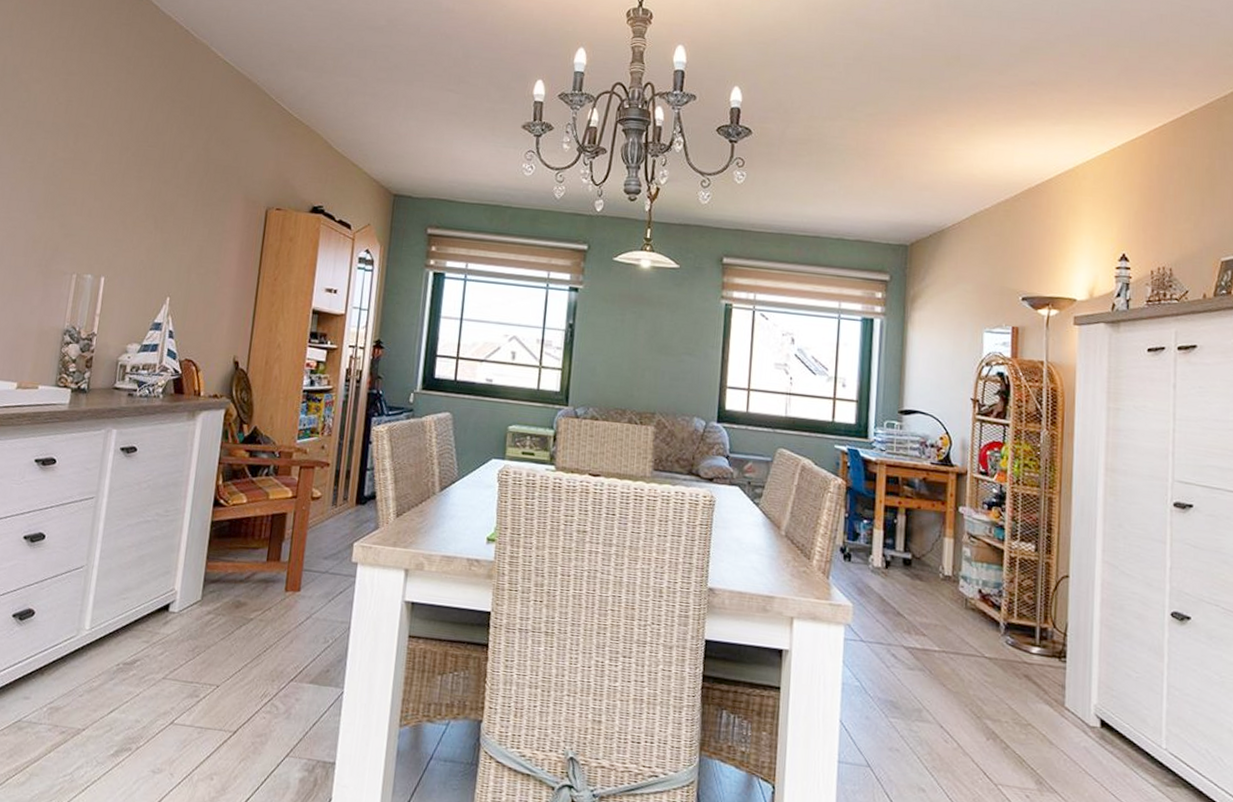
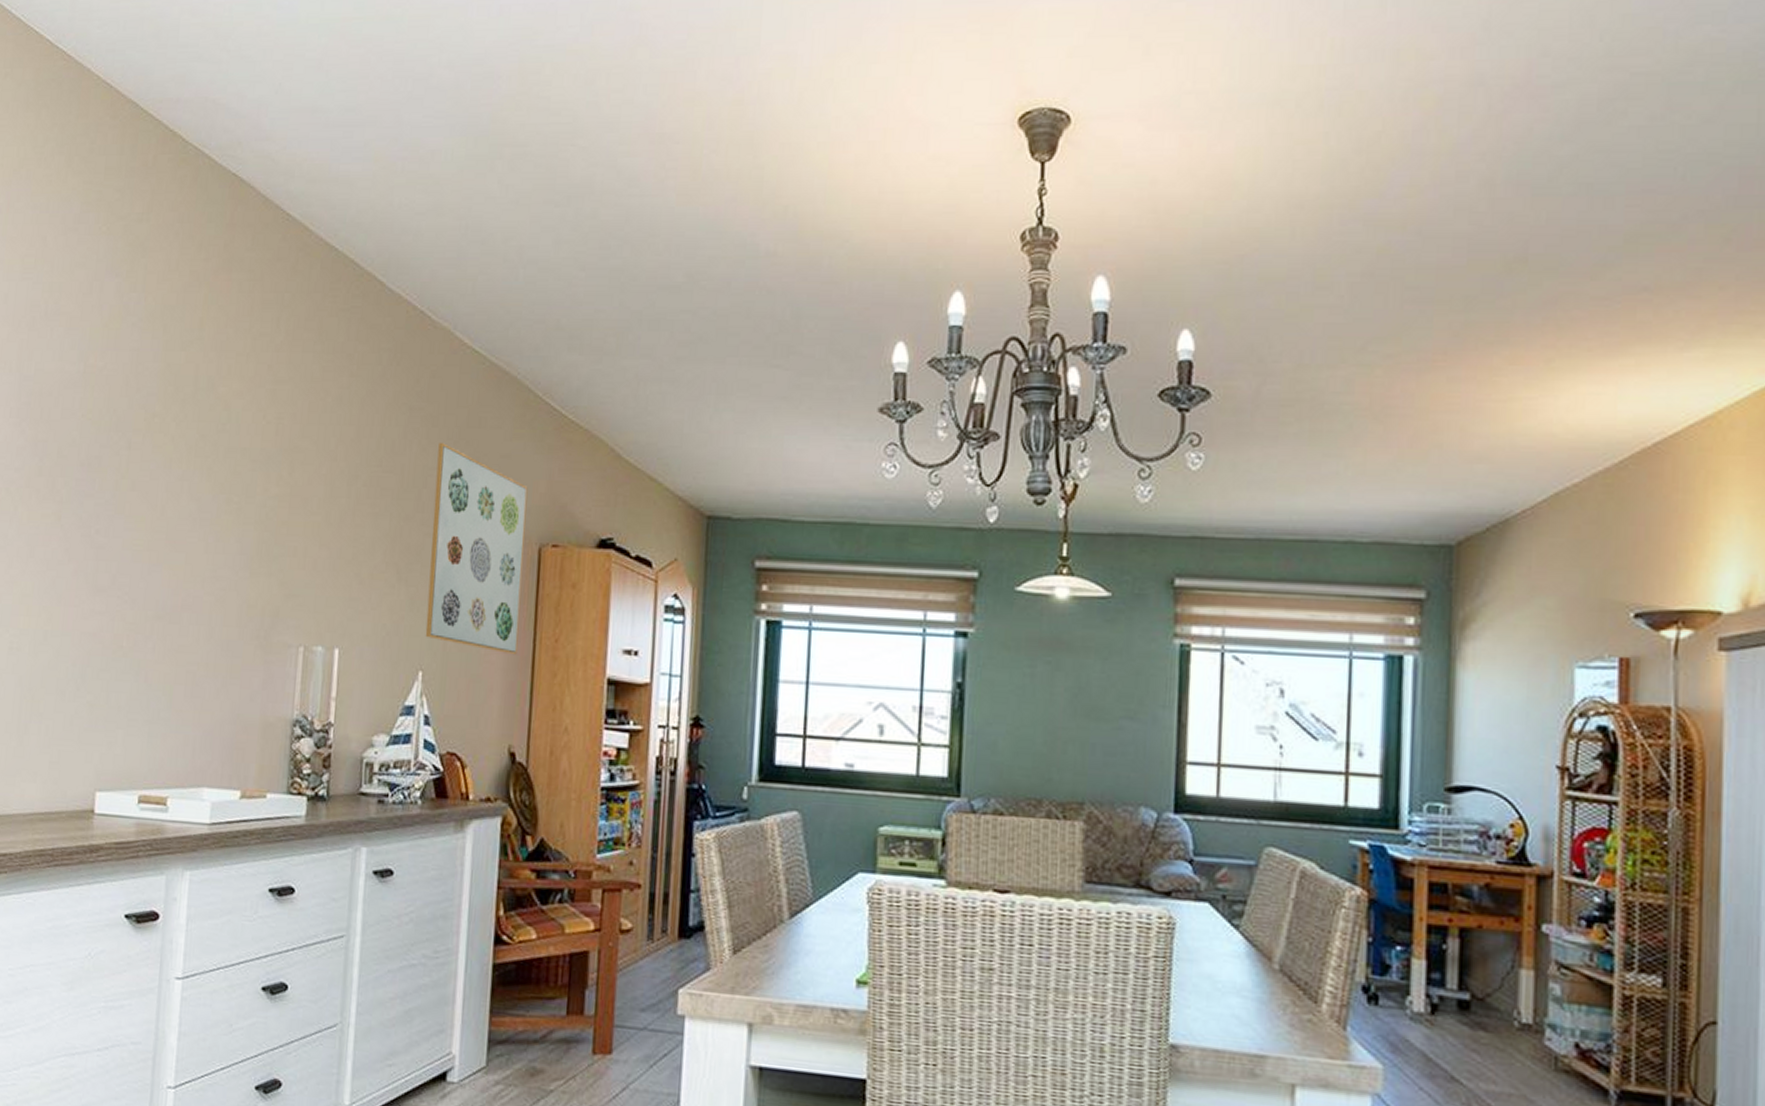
wall art: none [173,128,261,289] -> present [425,443,528,655]

